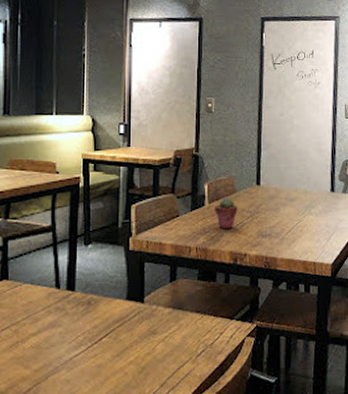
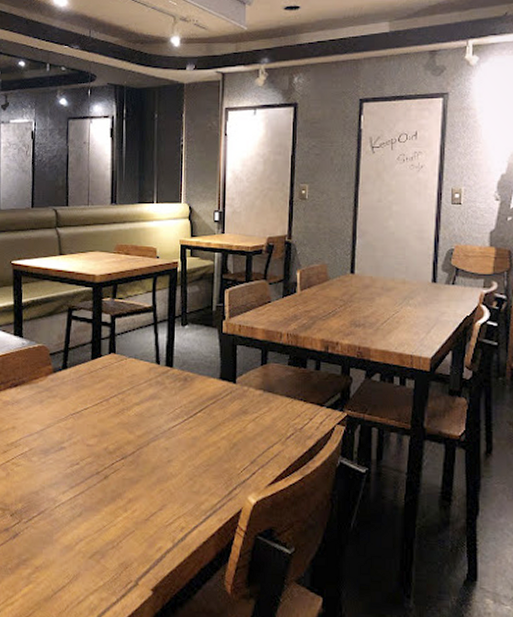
potted succulent: present [214,198,238,230] -> none [306,286,330,317]

